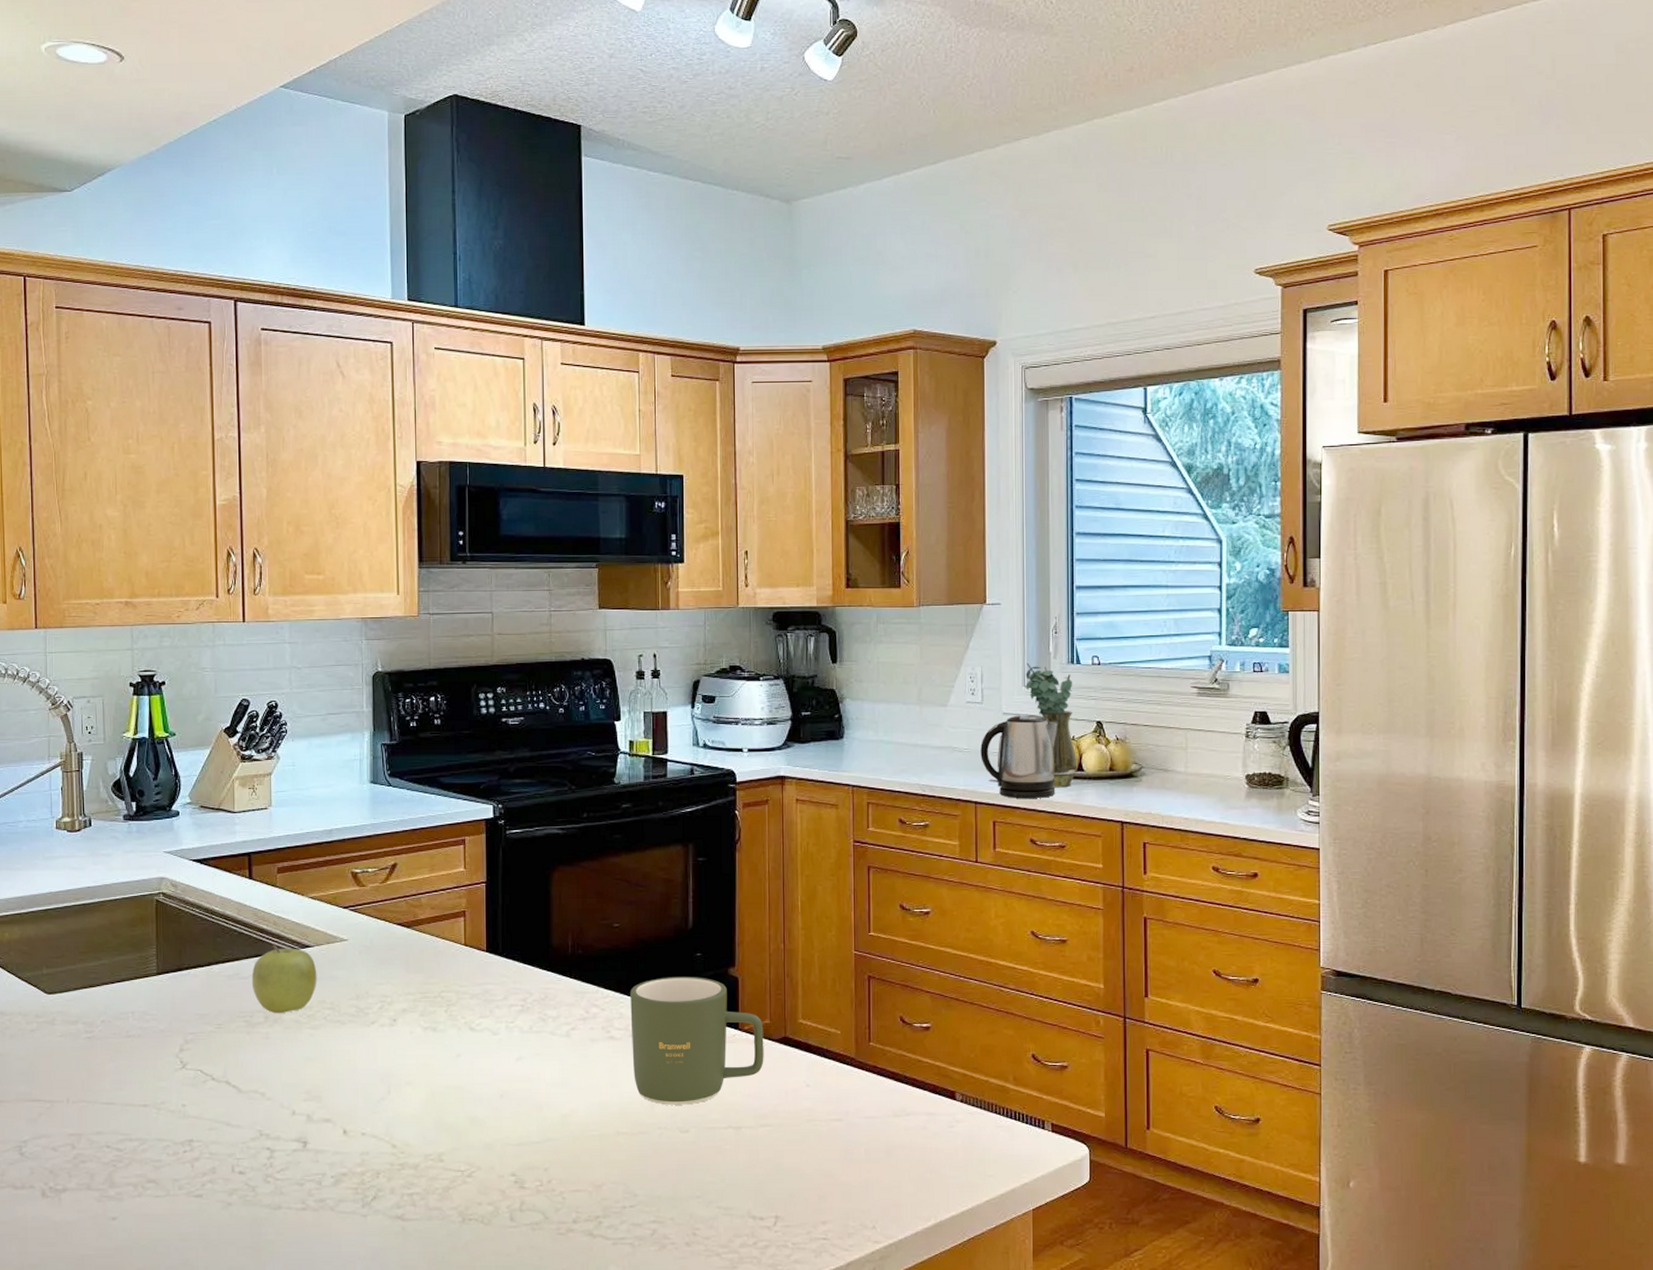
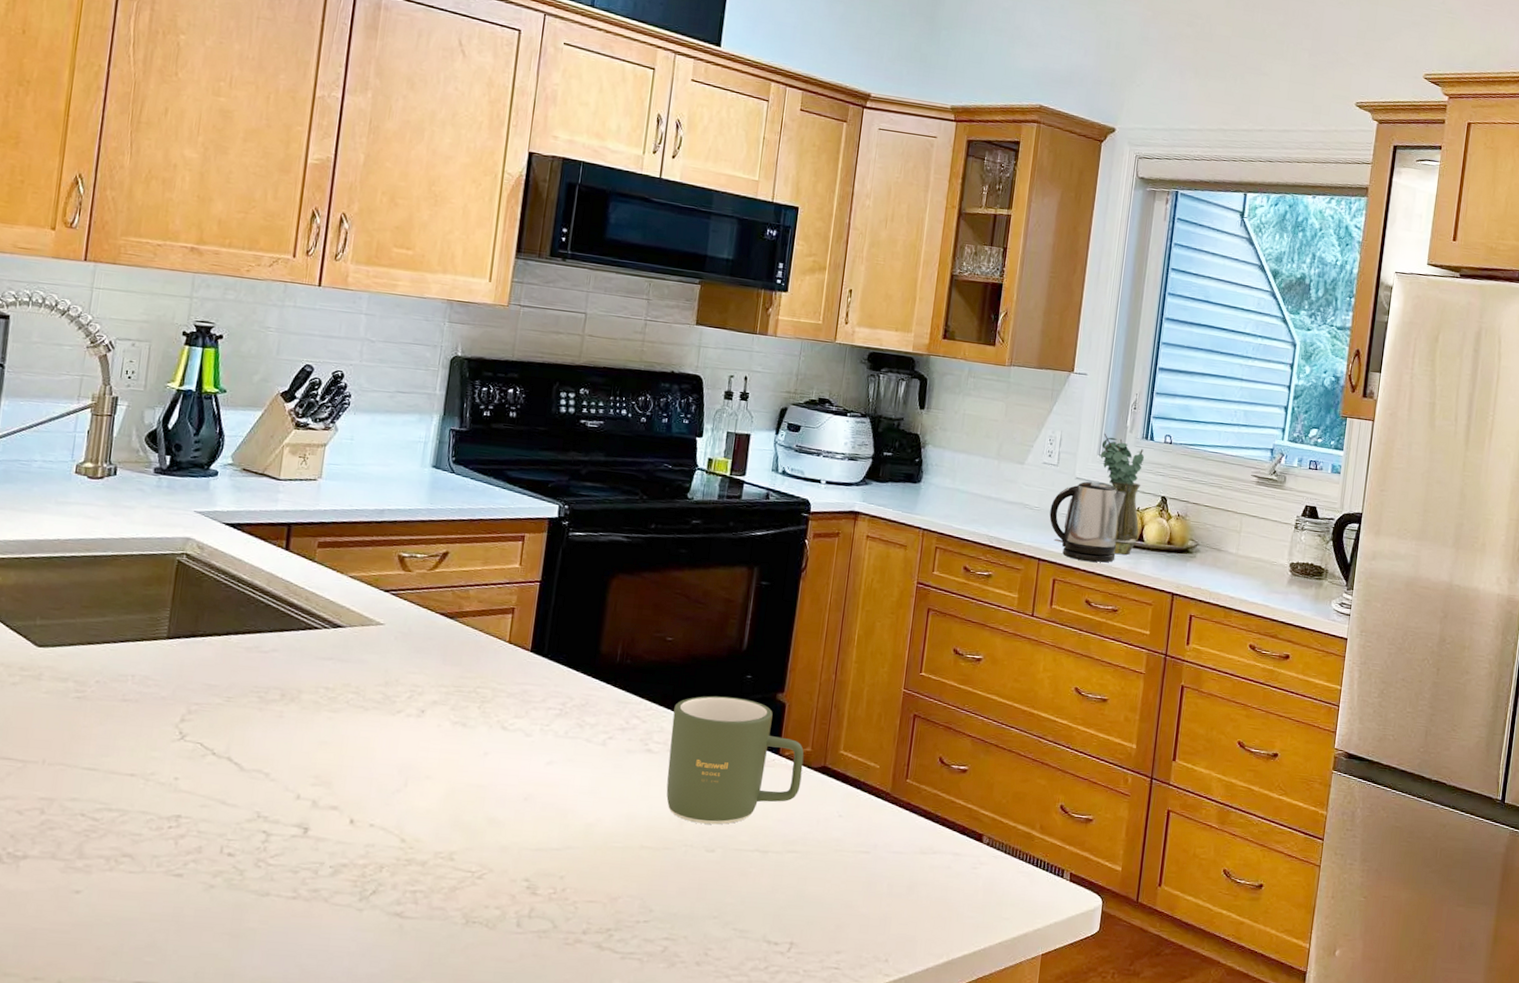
fruit: present [251,944,317,1014] -> none [271,620,346,693]

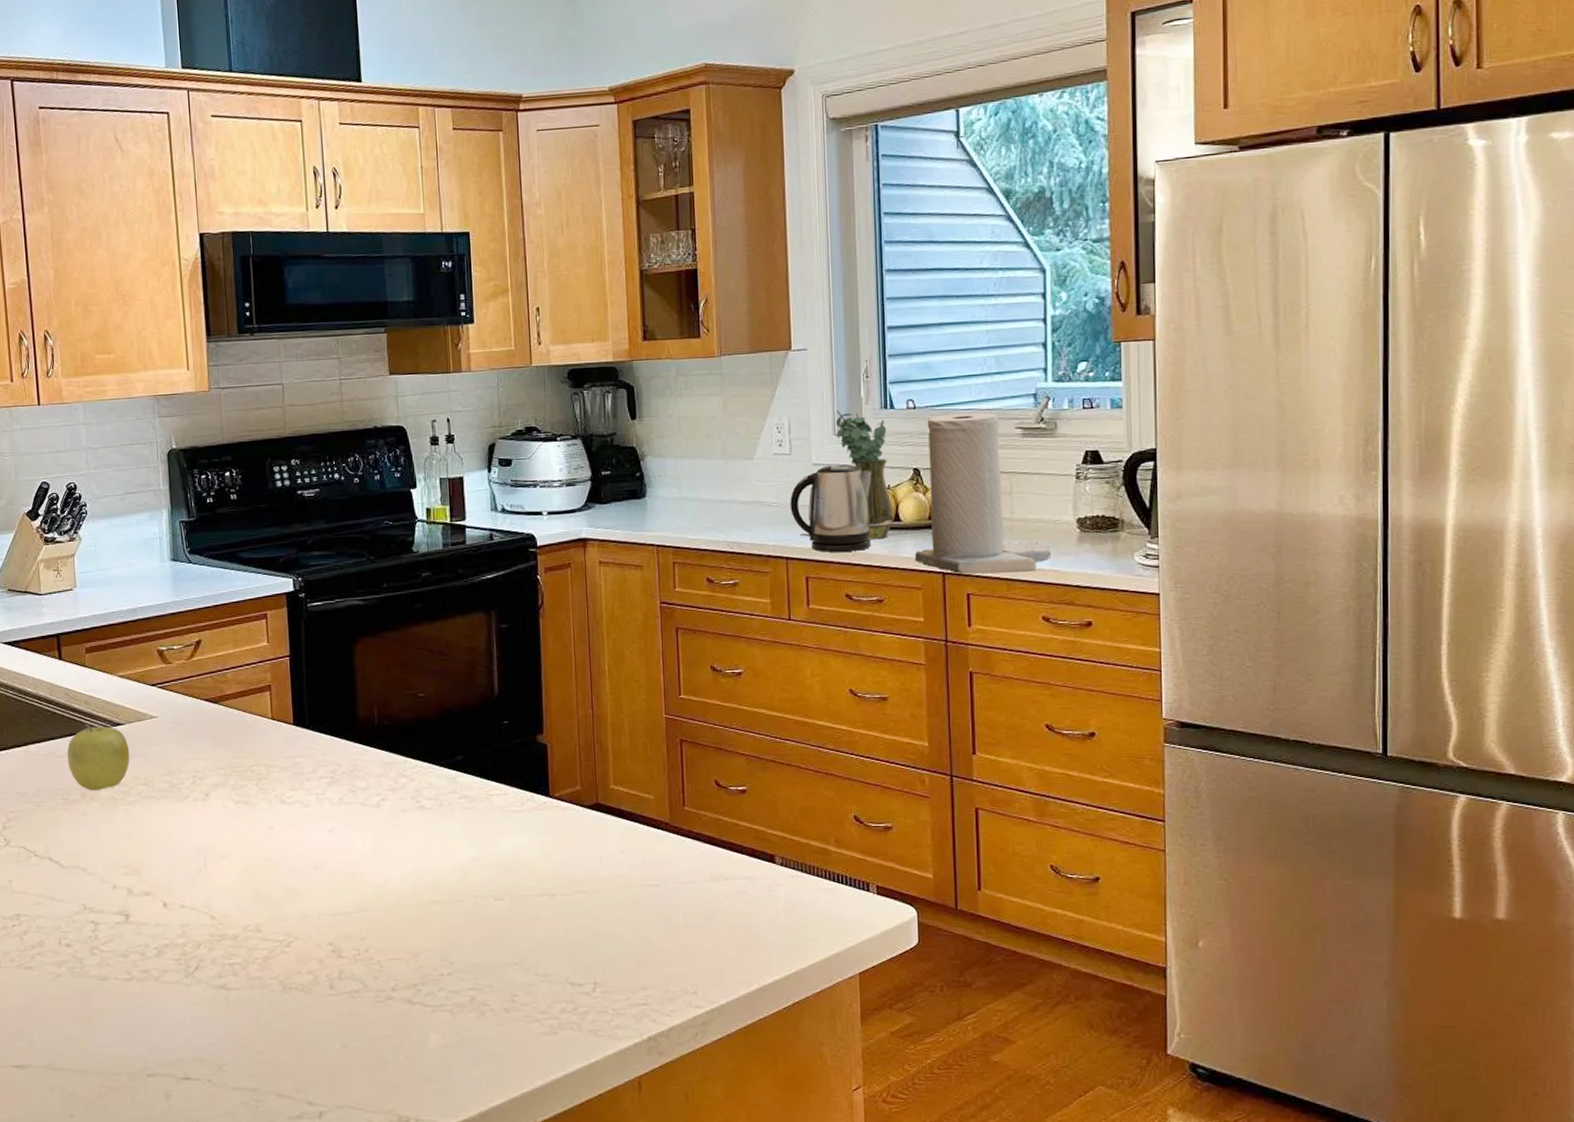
fruit: none [271,620,346,693] -> present [67,723,130,791]
mug: present [666,695,805,825] -> none [438,745,577,873]
paper towel: none [1150,453,1266,603] -> present [914,412,1052,575]

